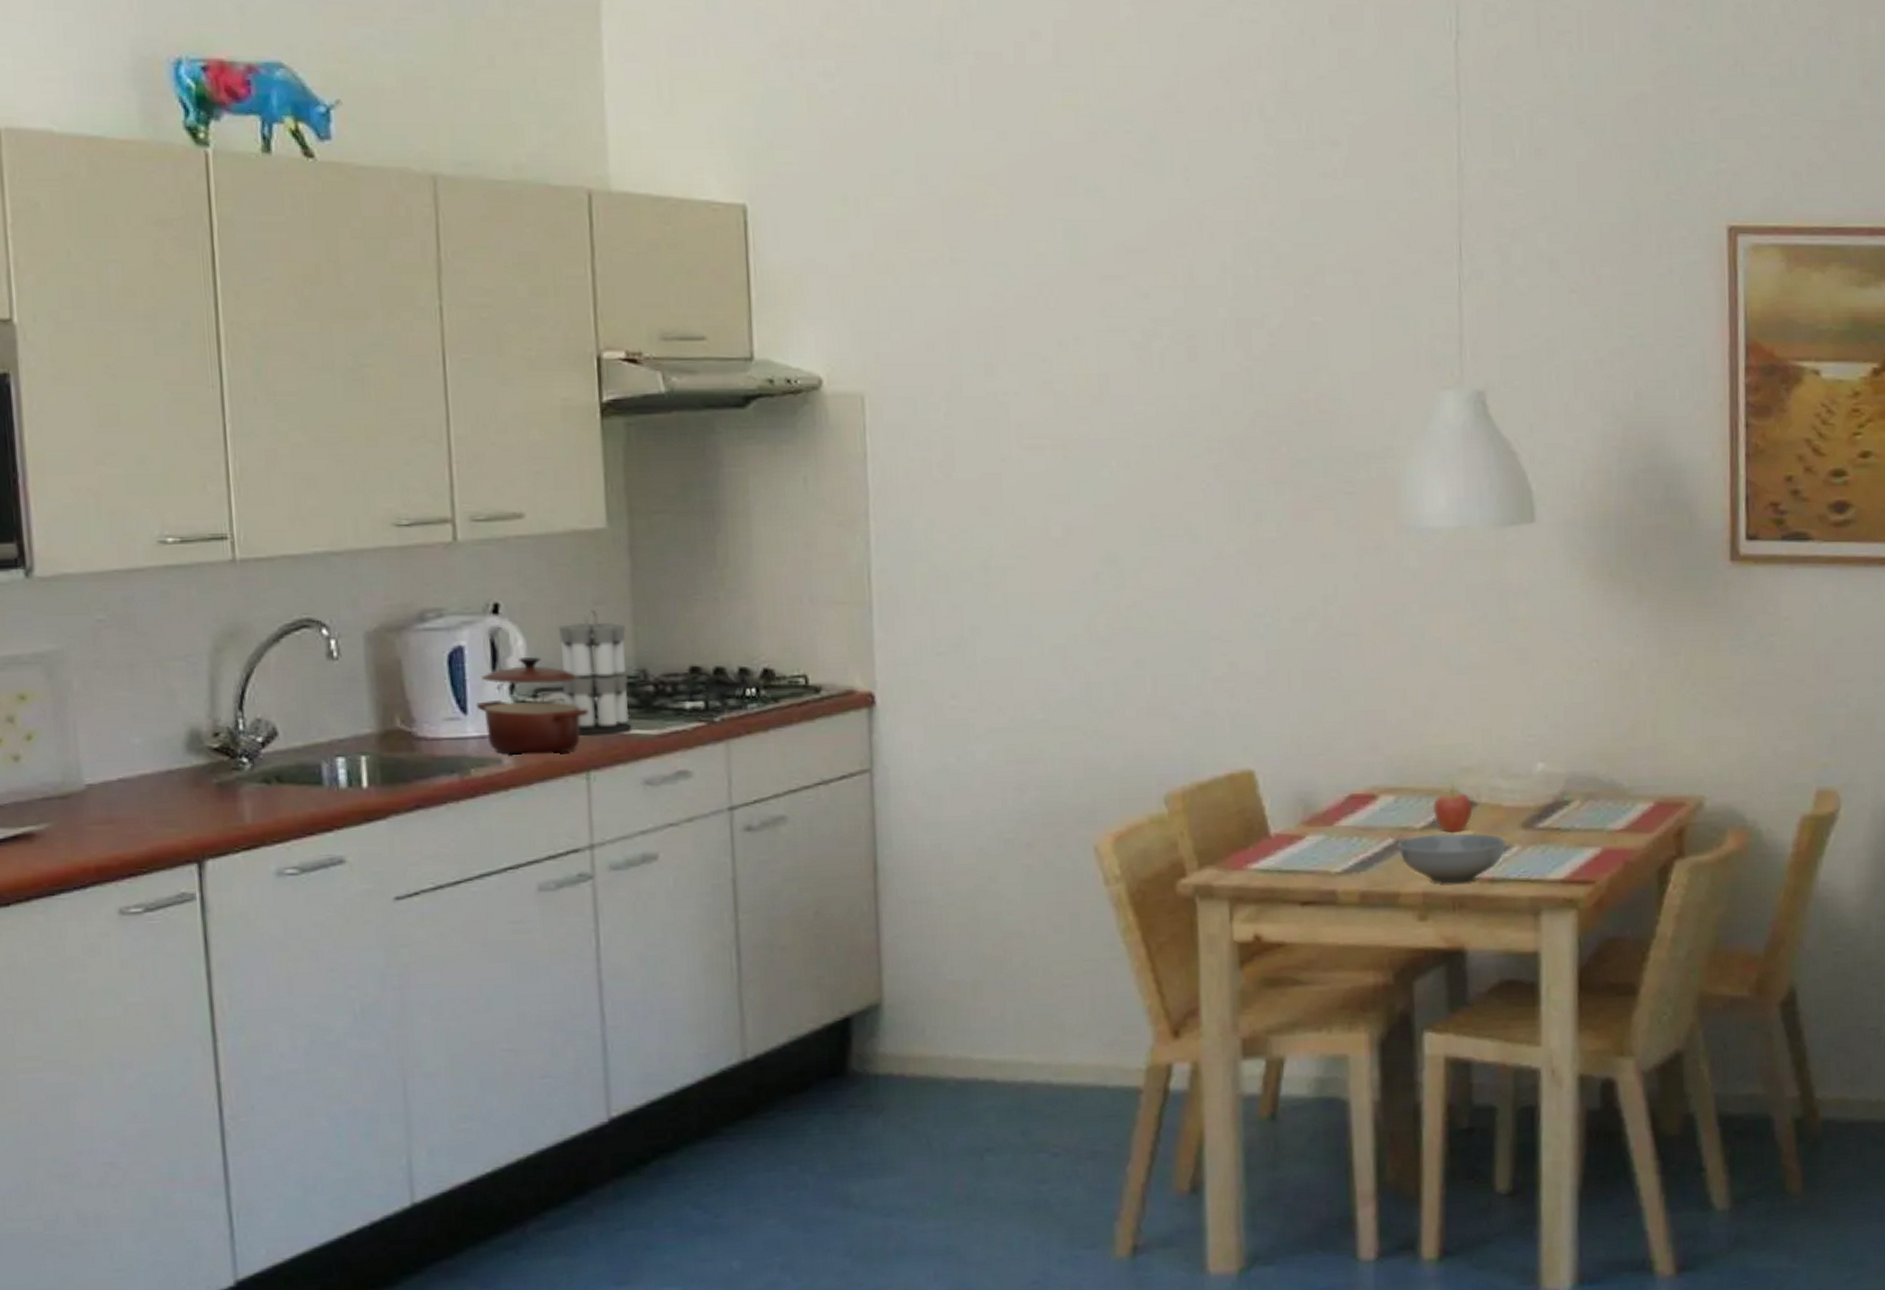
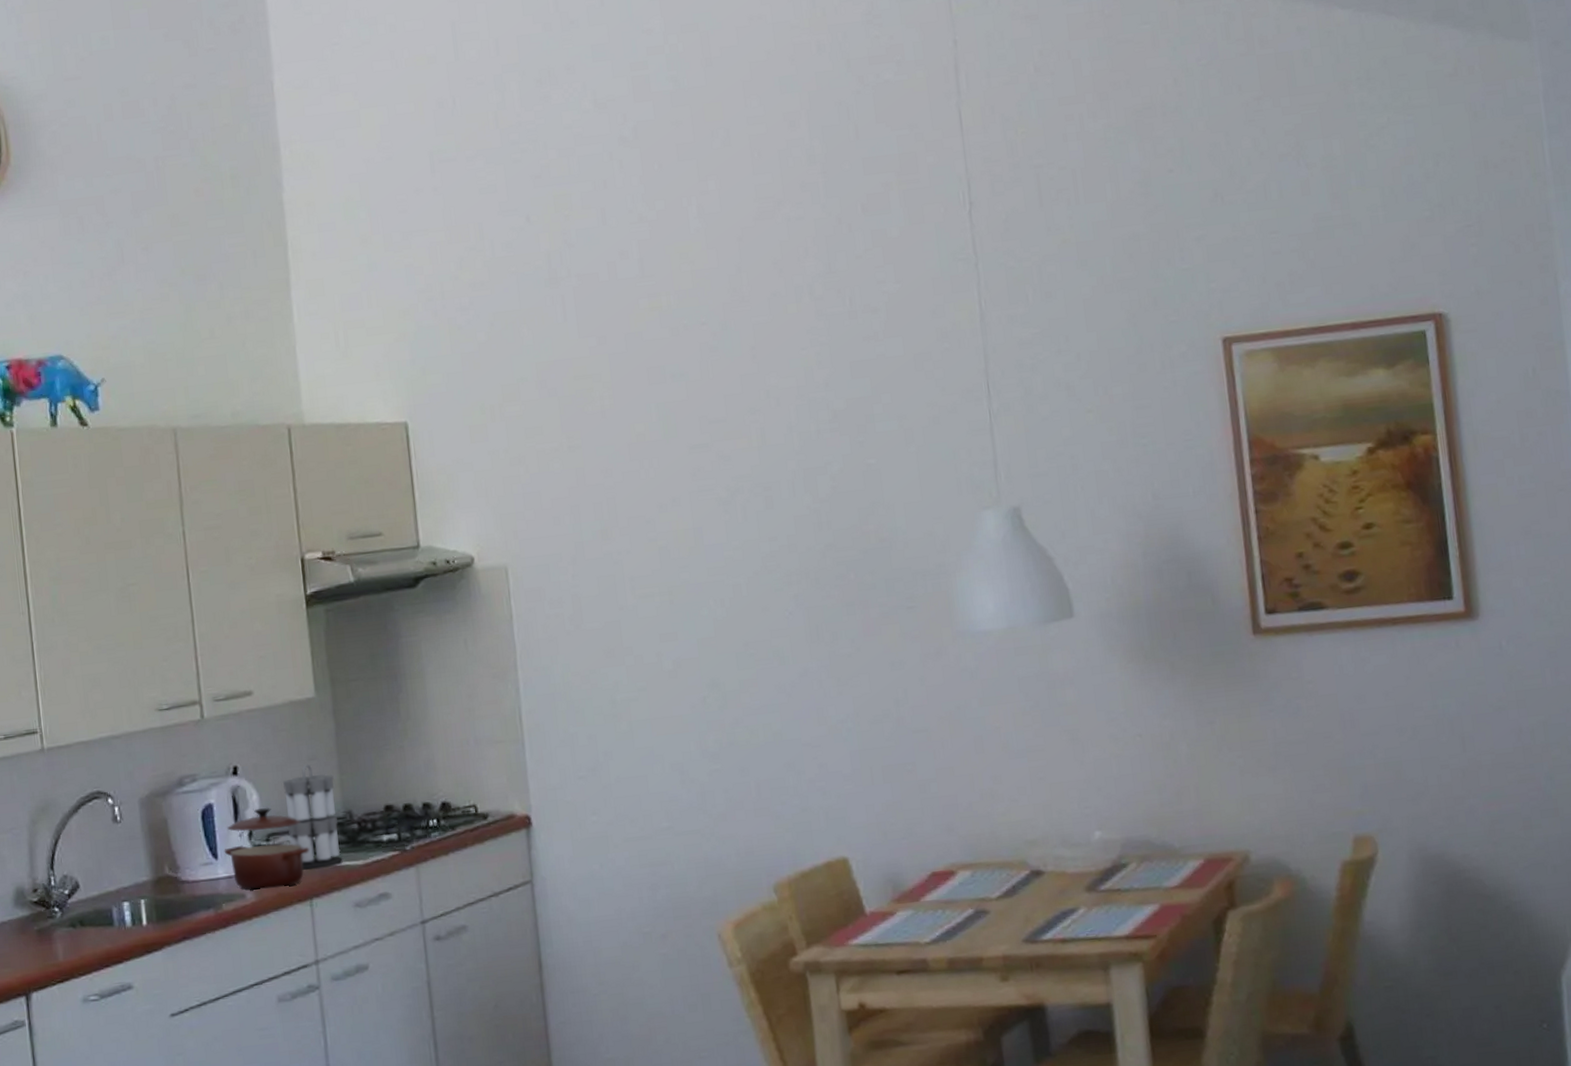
bowl: present [1397,832,1506,883] -> none [976,898,1074,946]
fruit: present [1433,783,1473,834] -> none [1005,855,1041,902]

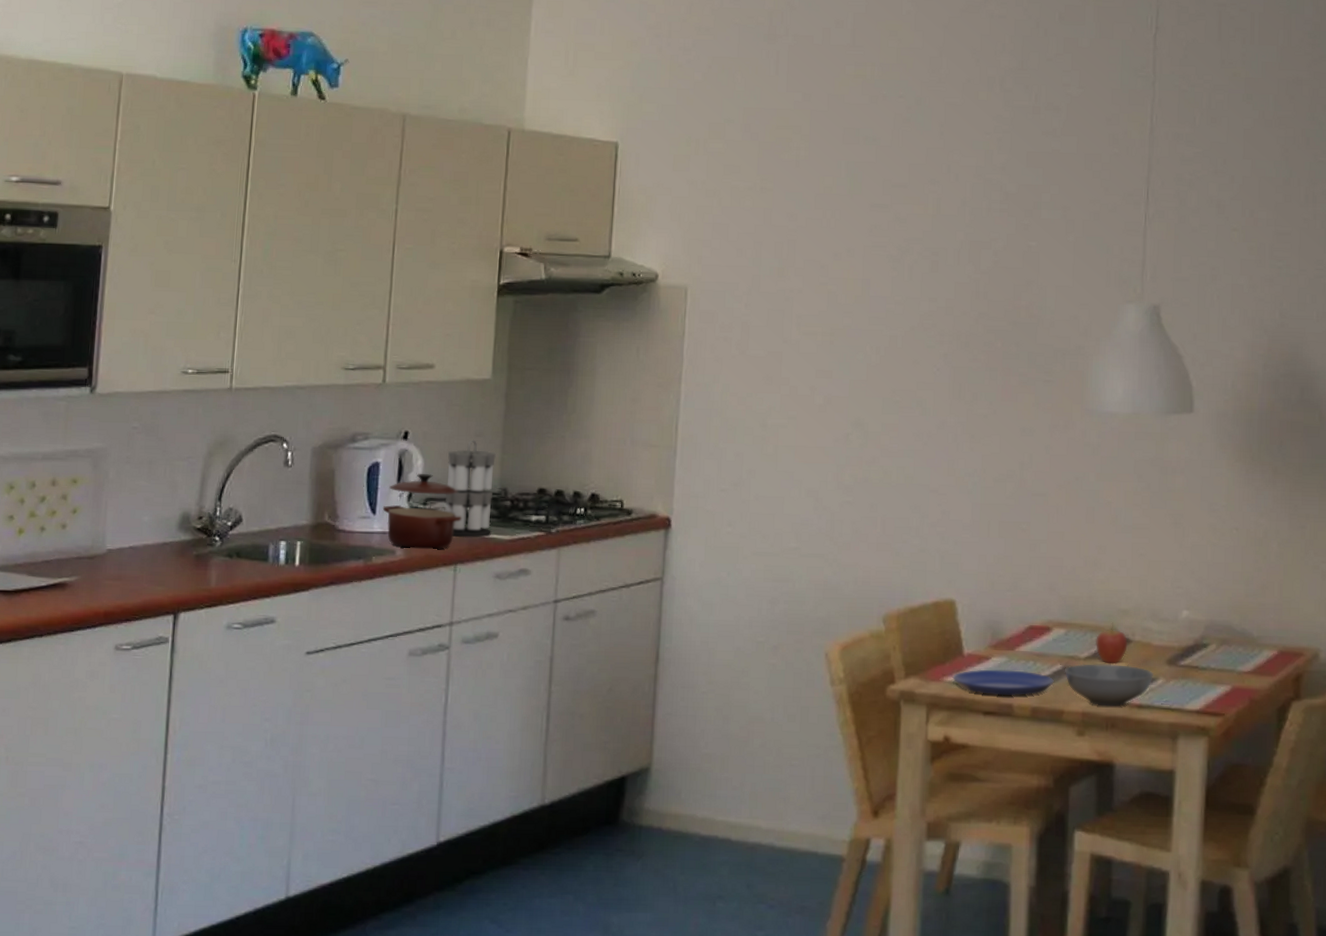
plate: none [857,921,967,953] -> present [952,669,1054,696]
bowl: none [976,898,1074,946] -> present [1064,664,1153,706]
fruit: none [1005,855,1041,902] -> present [1095,622,1128,665]

